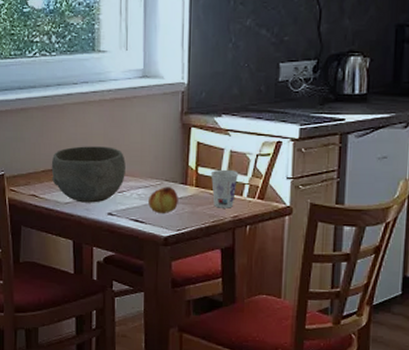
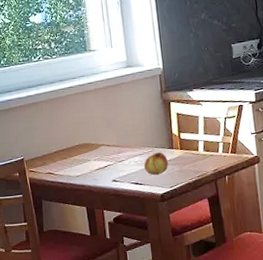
bowl: present [51,146,126,203] -> none [61,125,123,175]
cup: present [210,169,239,208] -> none [190,132,213,165]

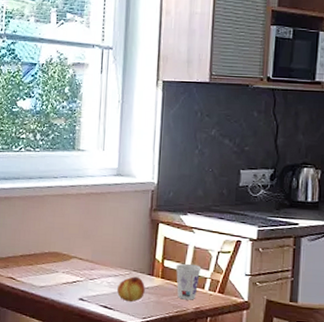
cup: none [190,132,213,165] -> present [175,263,202,300]

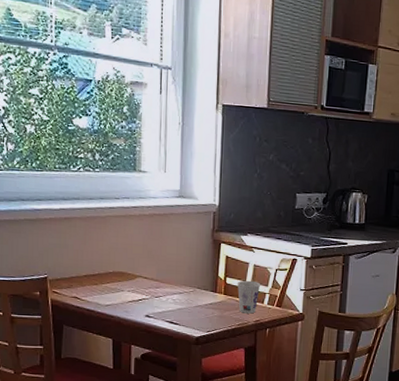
fruit: present [117,276,145,302] -> none [182,293,209,318]

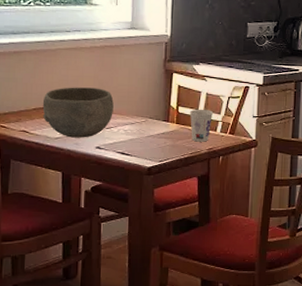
bowl: none [93,254,162,306] -> present [42,87,114,138]

